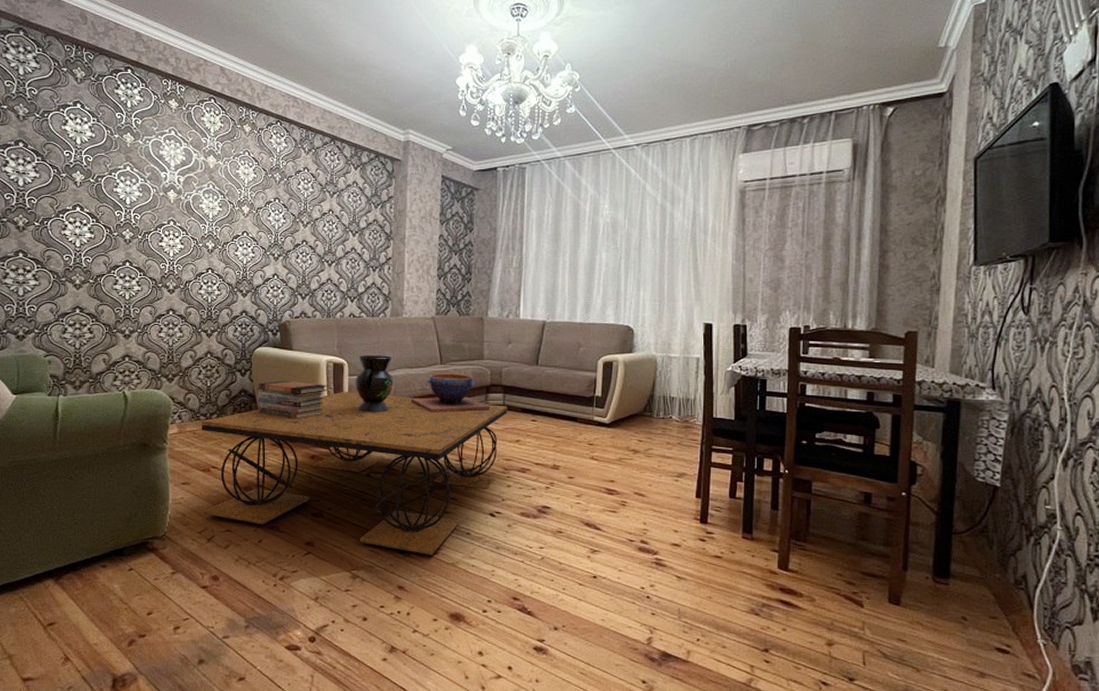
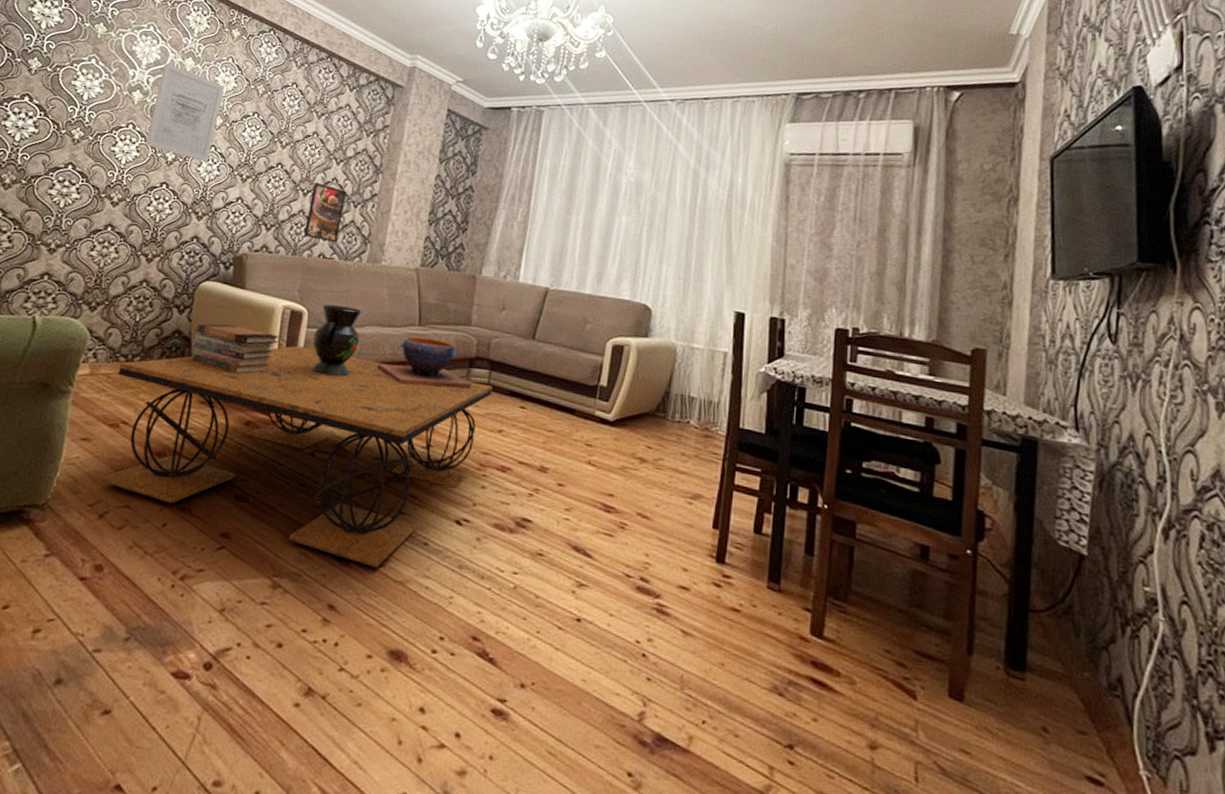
wall art: none [187,163,246,248] -> present [145,63,225,163]
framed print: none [334,253,365,303] -> present [303,181,347,243]

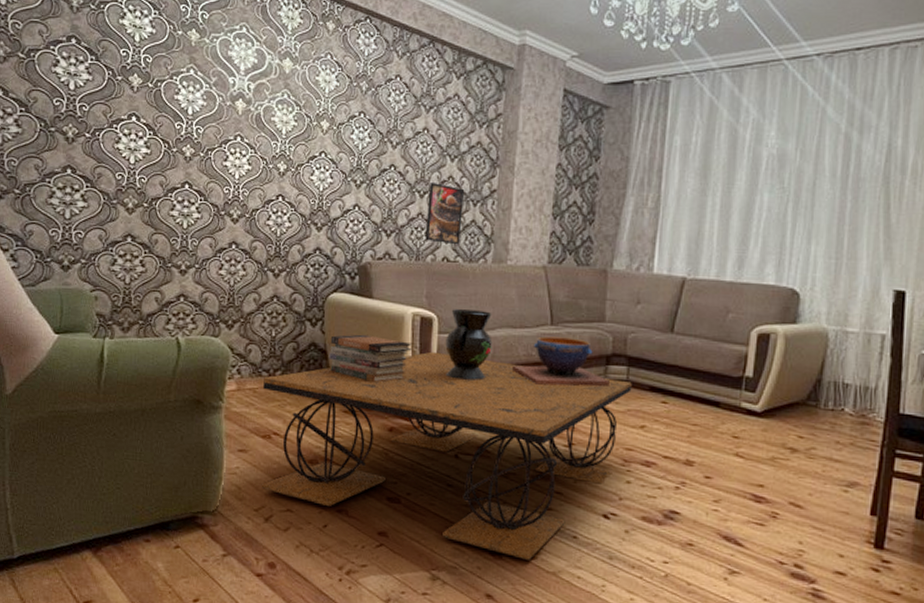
wall art: present [145,63,225,163] -> none [255,66,327,171]

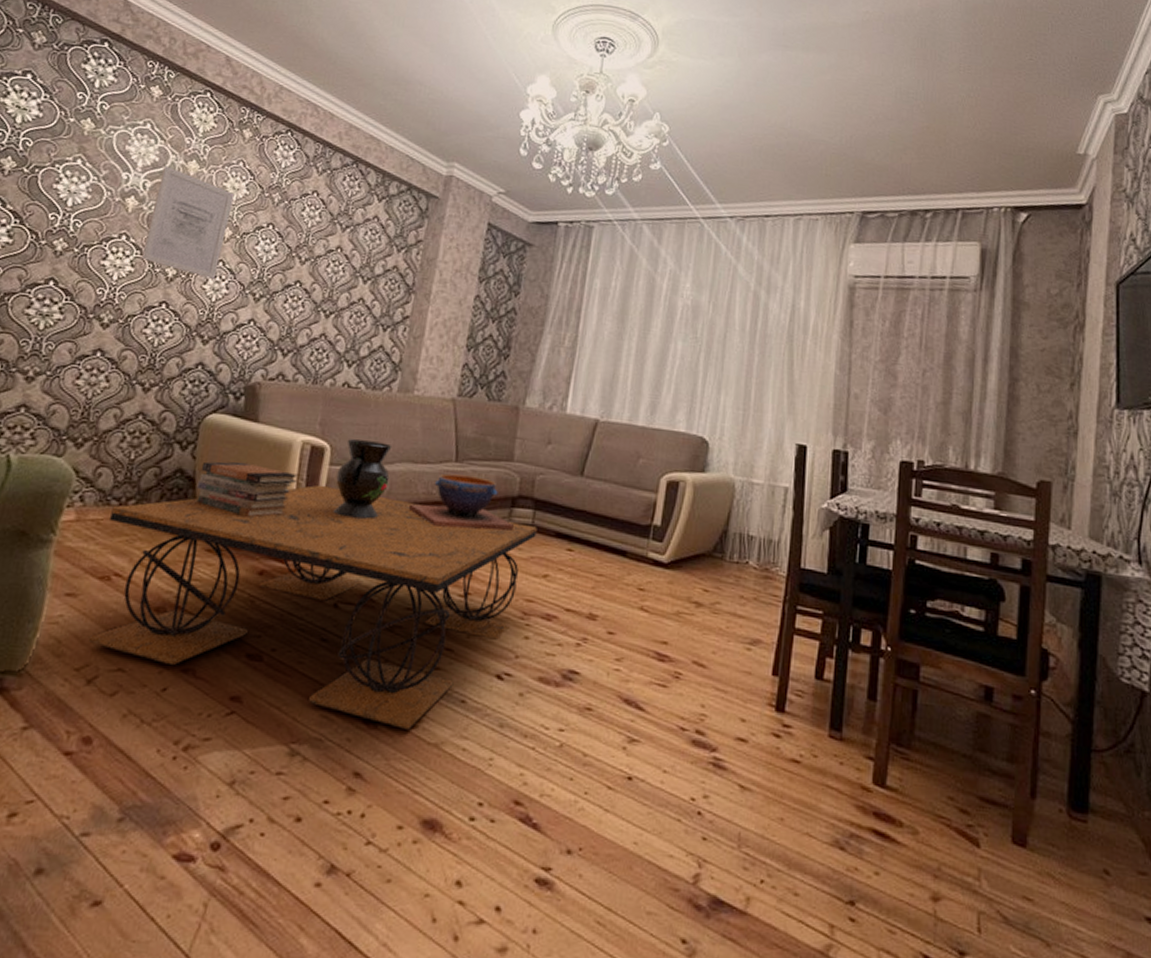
wall art: none [255,66,327,171] -> present [141,166,235,280]
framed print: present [425,181,465,245] -> none [325,302,376,371]

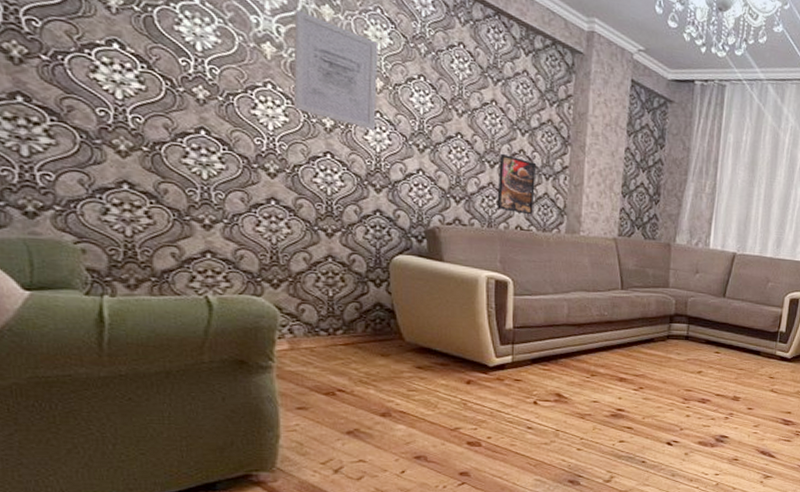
coffee table: present [88,485,537,730] -> none [322,311,691,483]
book stack: present [196,461,298,518] -> none [397,295,487,340]
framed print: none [325,302,376,371] -> present [497,153,537,215]
decorative vase: present [333,439,393,520] -> none [521,274,567,337]
decorative bowl: present [409,473,514,531] -> none [587,299,672,341]

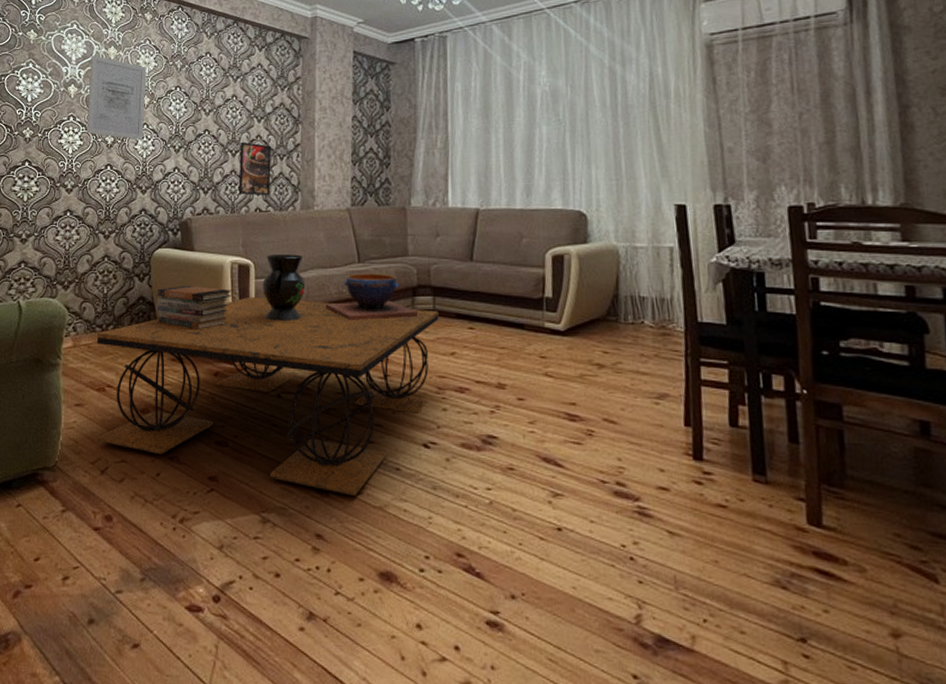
coffee table: none [322,311,691,483] -> present [97,296,439,496]
book stack: none [397,295,487,340] -> present [156,285,232,329]
decorative vase: none [521,274,567,337] -> present [262,254,306,321]
decorative bowl: none [587,299,672,341] -> present [326,273,418,320]

